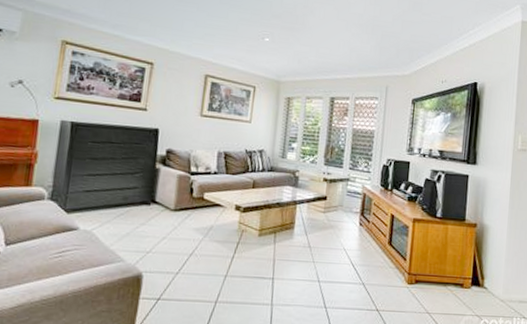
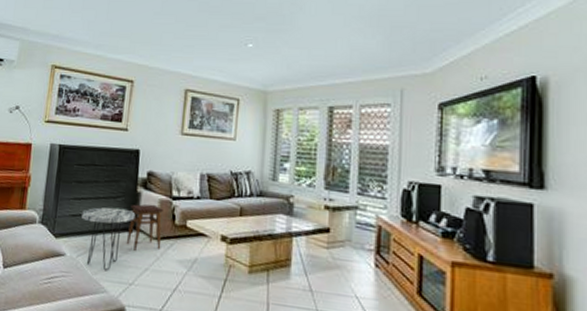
side table: none [95,182,154,242] -> present [80,207,136,271]
stool: none [143,179,181,222] -> present [126,204,163,251]

